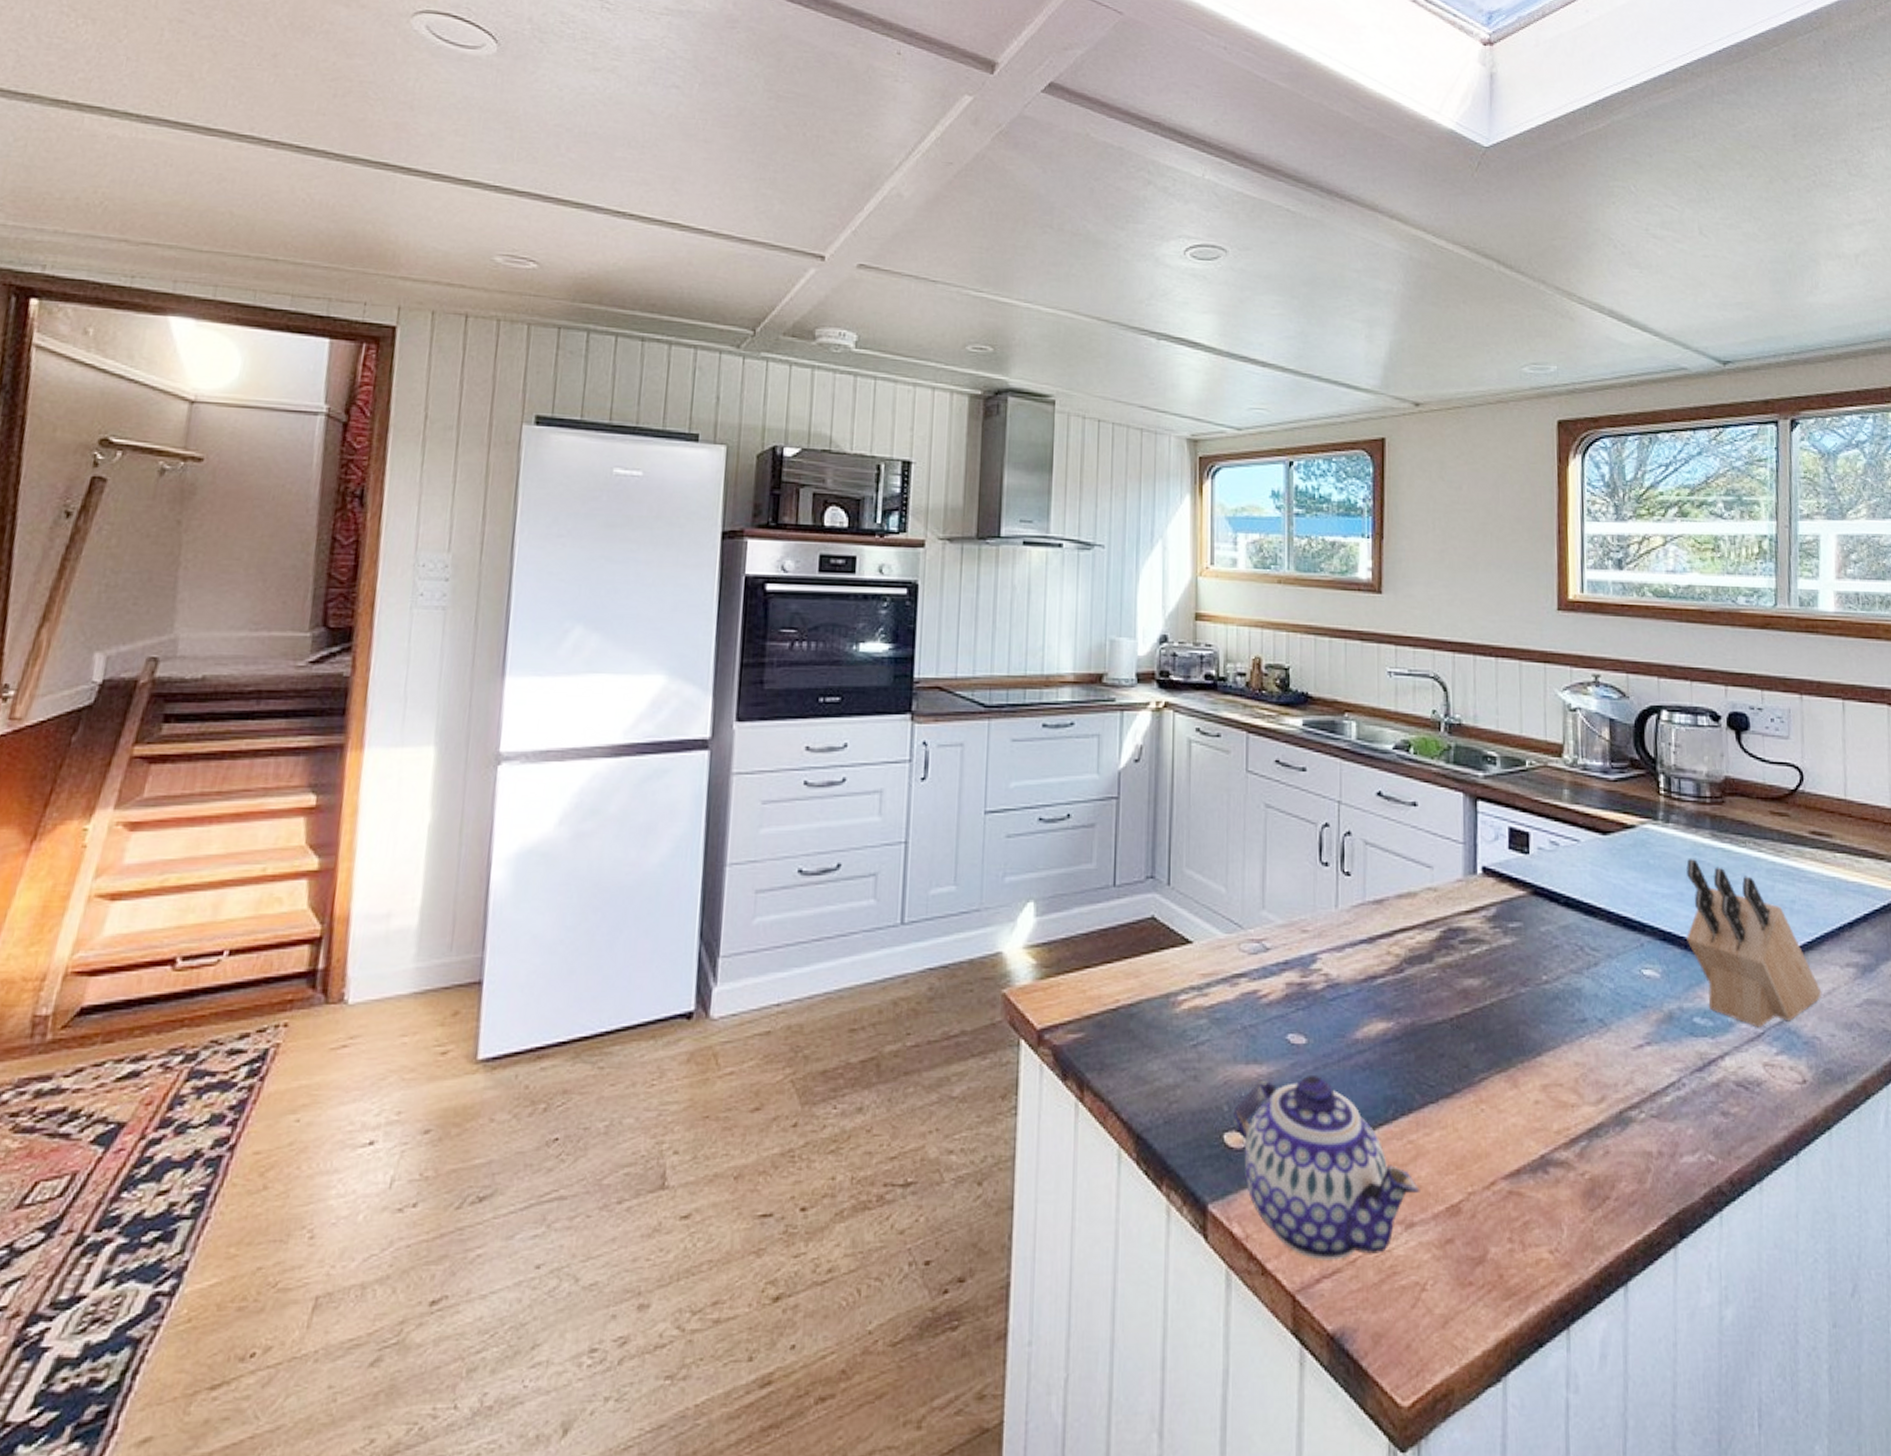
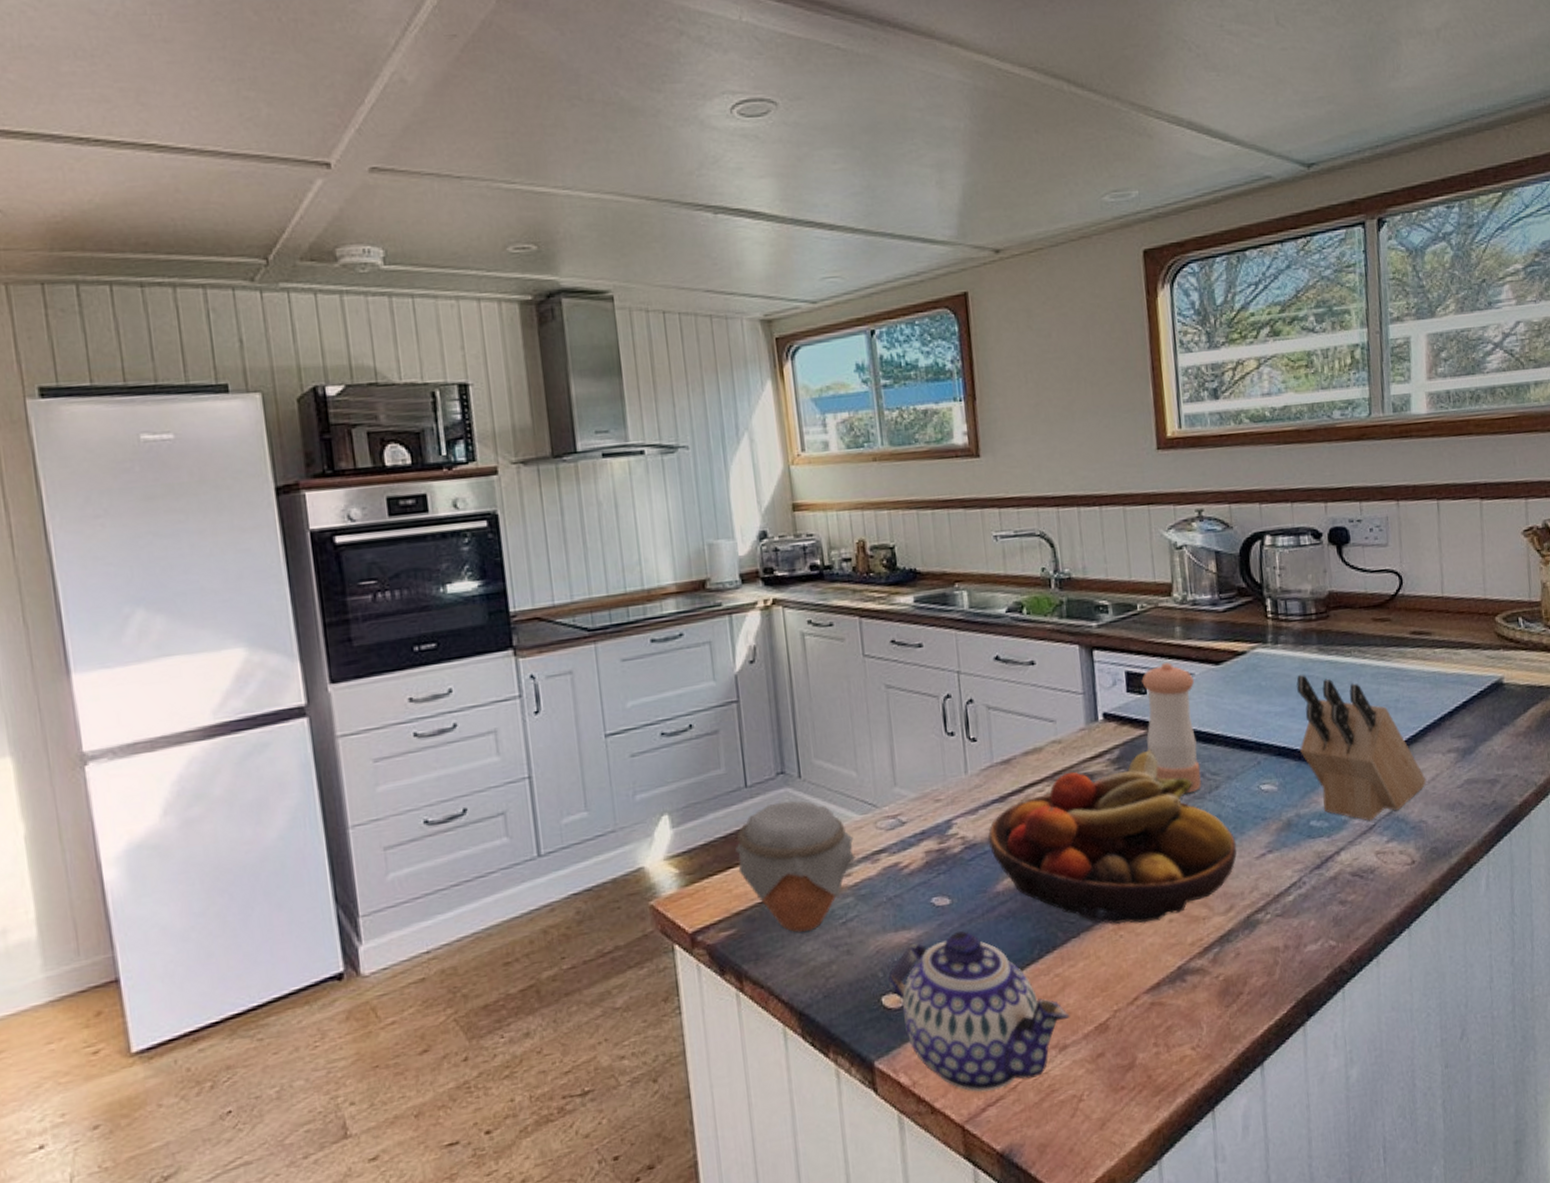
jar: none [1095,907,1215,1049] -> present [736,800,856,933]
fruit bowl: none [1351,913,1613,1100] -> present [987,749,1237,925]
pepper shaker: none [1525,825,1580,965] -> present [1141,662,1201,793]

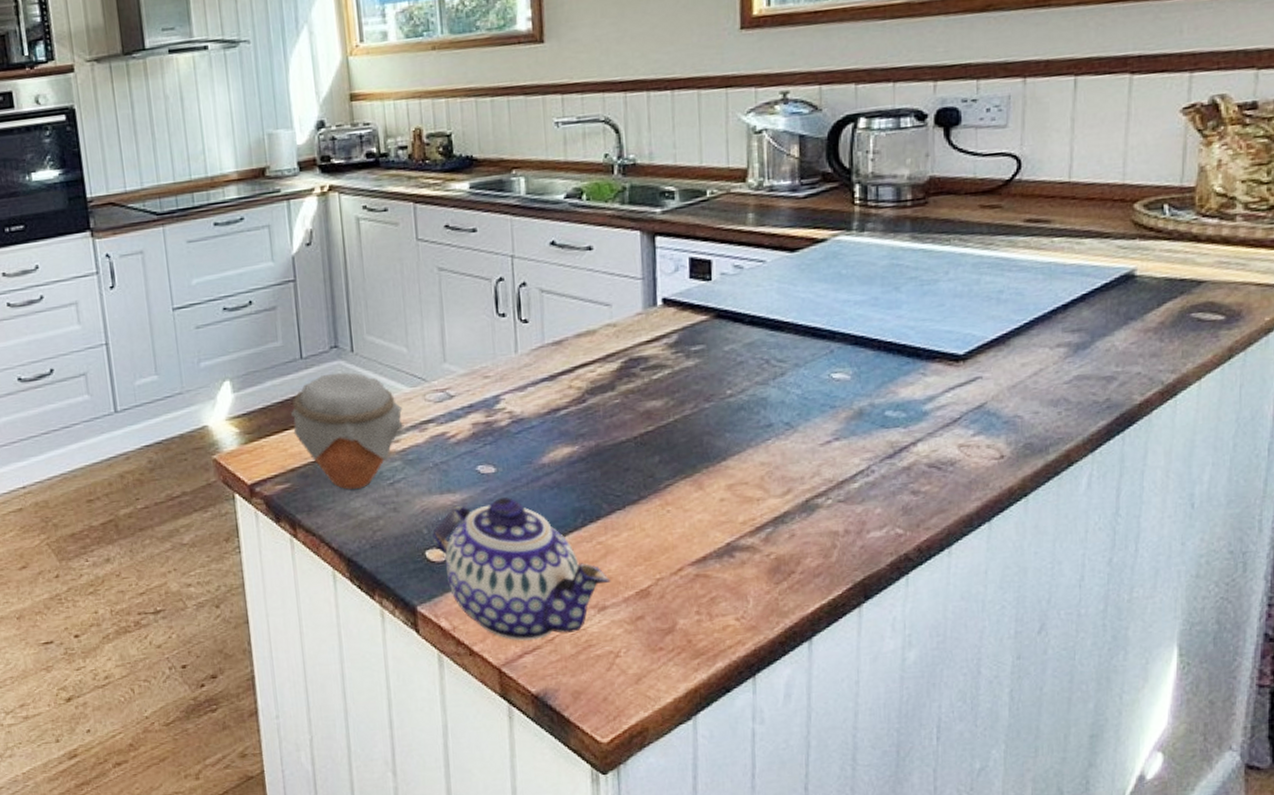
fruit bowl: present [987,749,1237,925] -> none [535,335,800,501]
pepper shaker: present [1141,662,1201,793] -> none [707,249,766,378]
knife block: present [1296,675,1427,821] -> none [880,263,1027,414]

